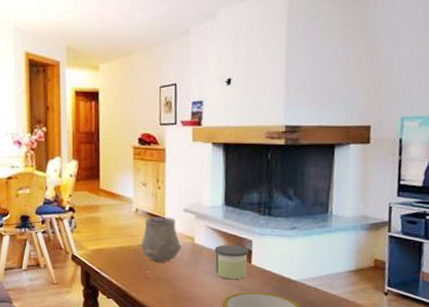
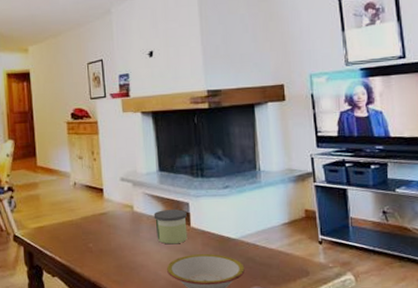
ceramic cup: present [141,217,182,262] -> none [82,188,122,234]

